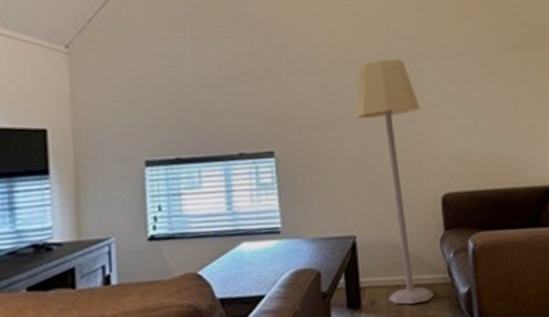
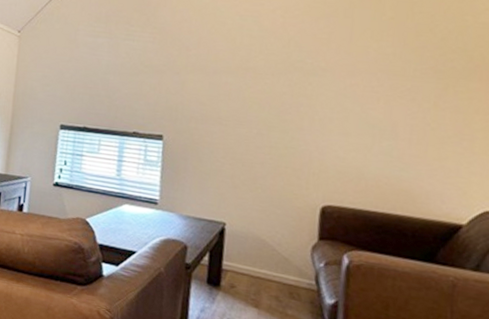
lamp: present [355,60,434,305] -> none [243,69,313,301]

